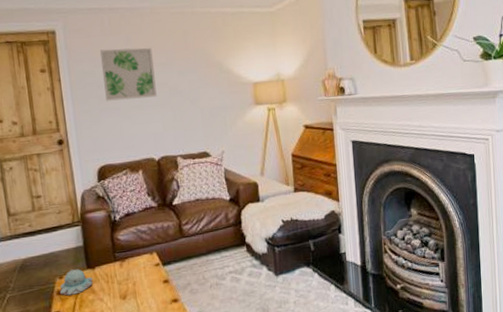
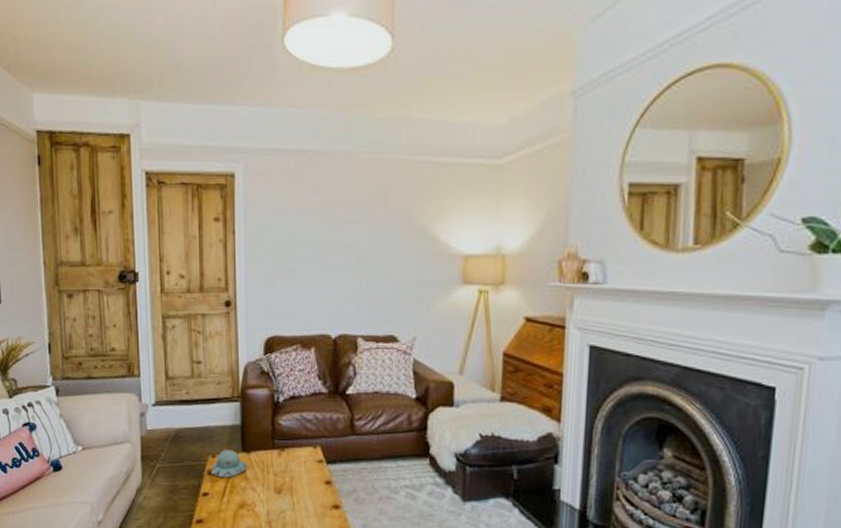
wall art: present [100,48,157,101] -> none [282,199,342,262]

